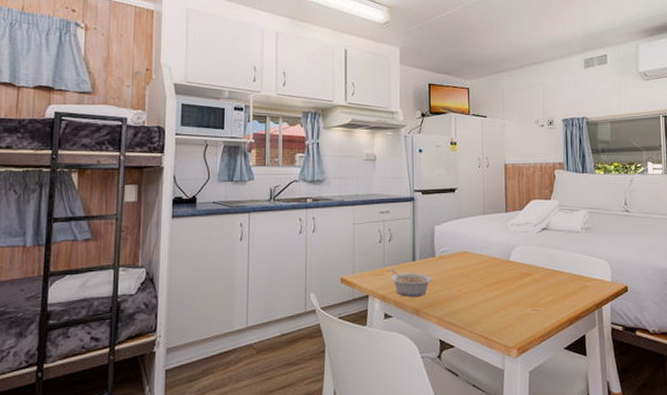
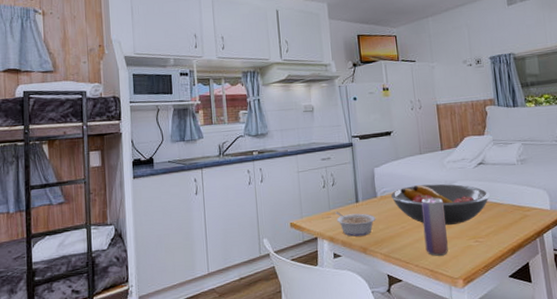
fruit bowl: none [449,247,551,291] -> present [390,184,490,225]
beverage can: none [480,261,505,323] -> present [421,197,448,256]

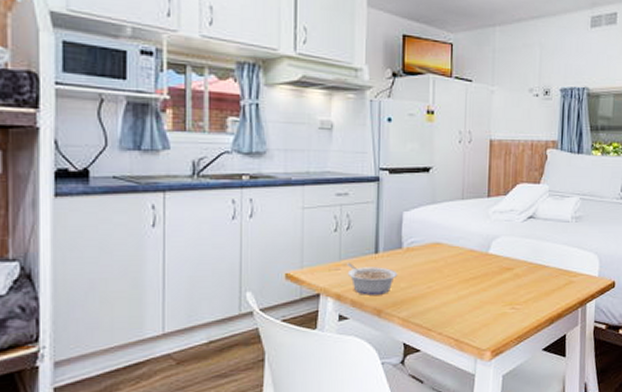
fruit bowl: present [390,184,490,225] -> none [419,237,535,287]
beverage can: present [421,197,448,256] -> none [453,253,481,323]

